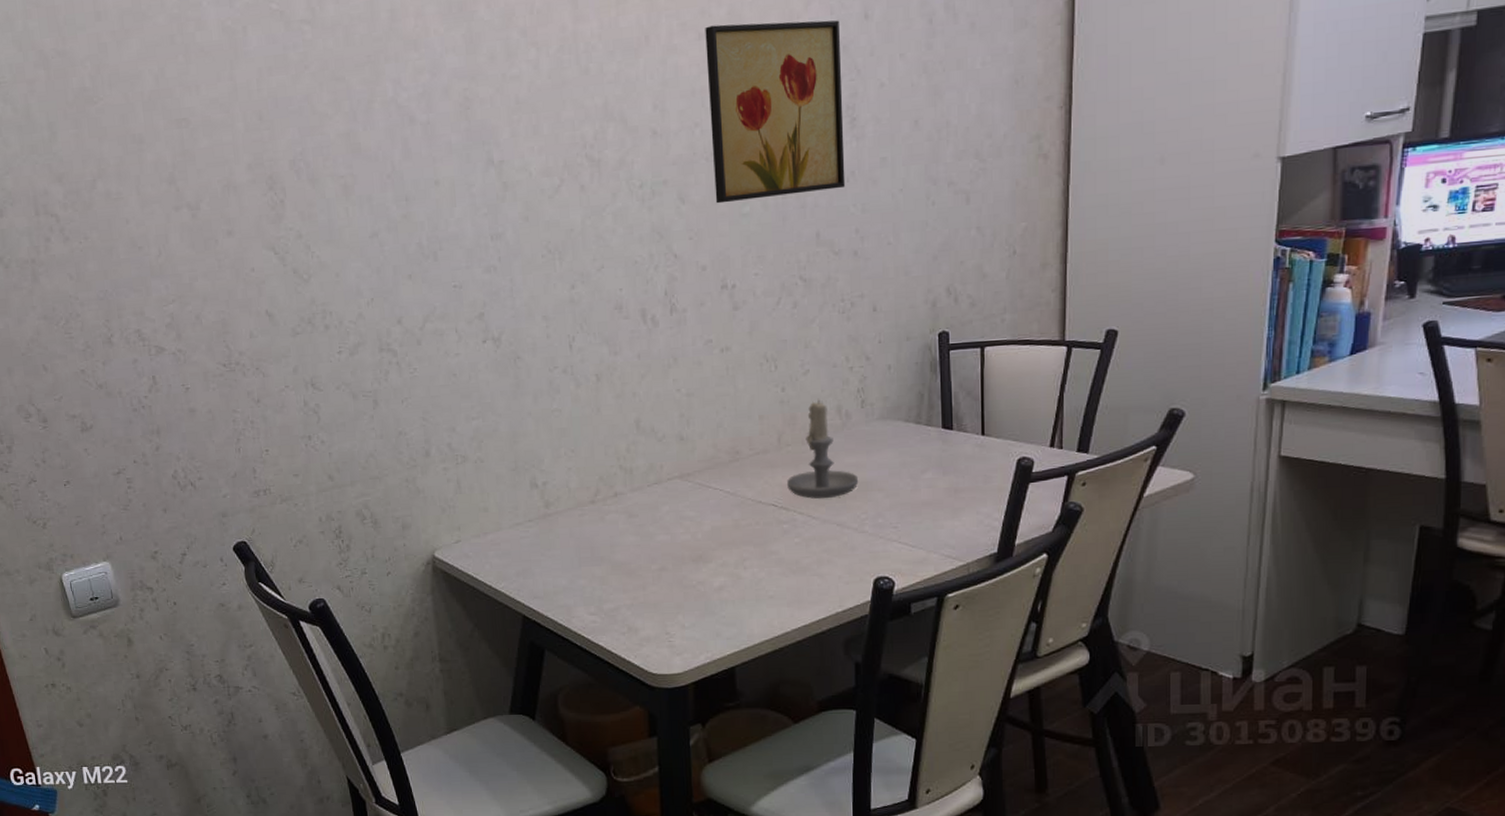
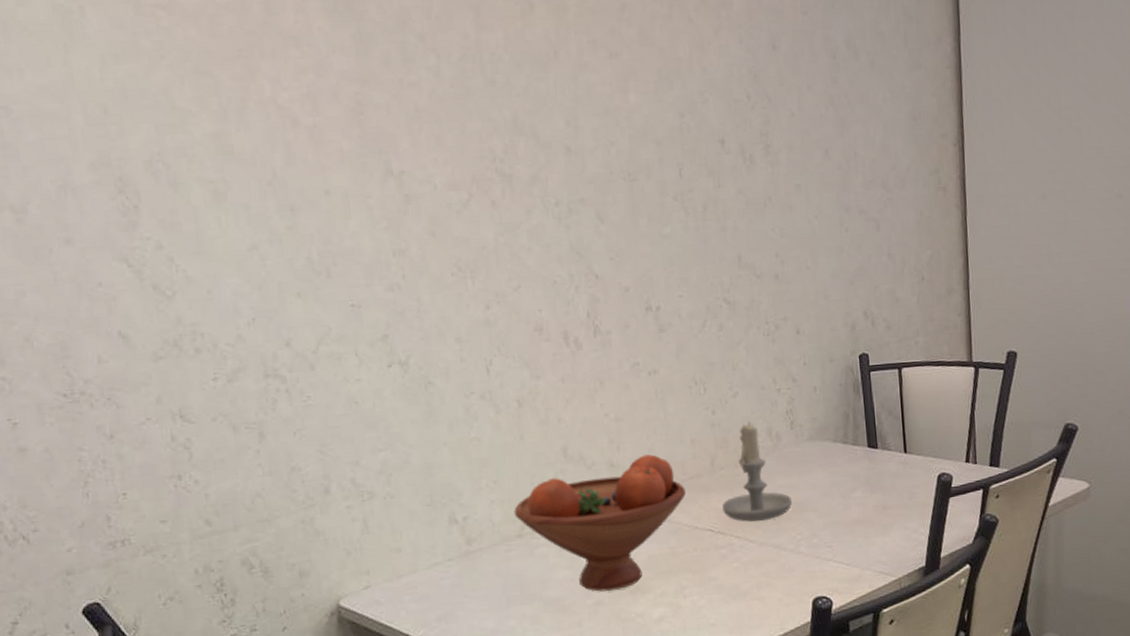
fruit bowl: none [588,429,751,558] -> present [514,454,686,592]
wall art: present [705,20,846,204] -> none [616,45,764,224]

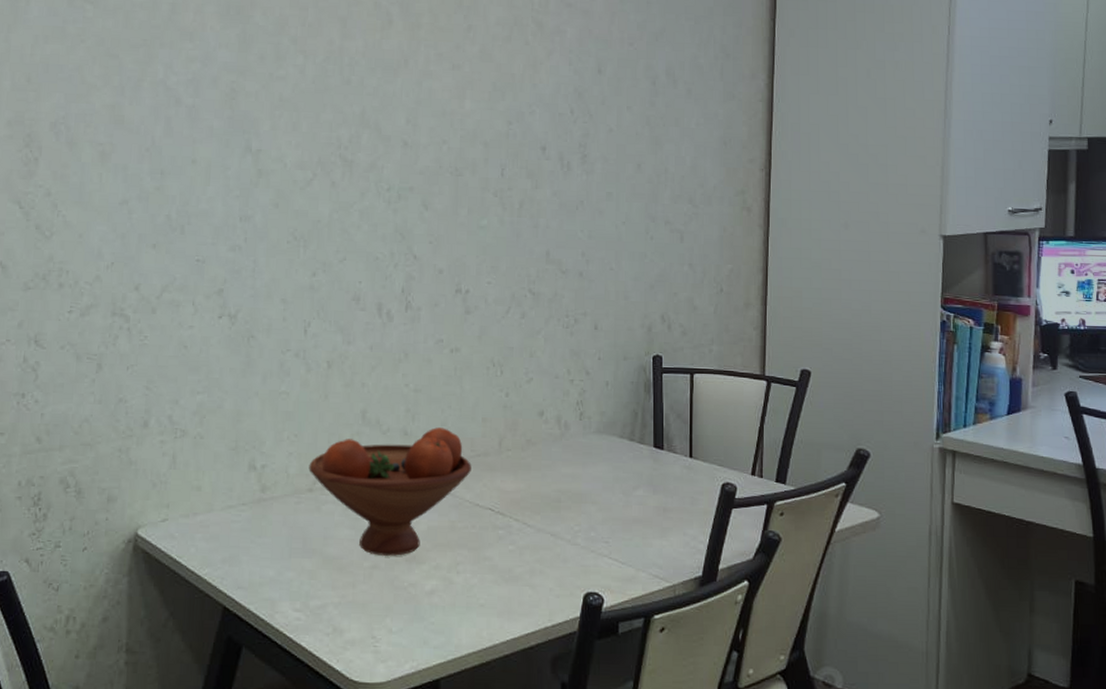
candle: present [722,420,793,522] -> none [505,406,574,508]

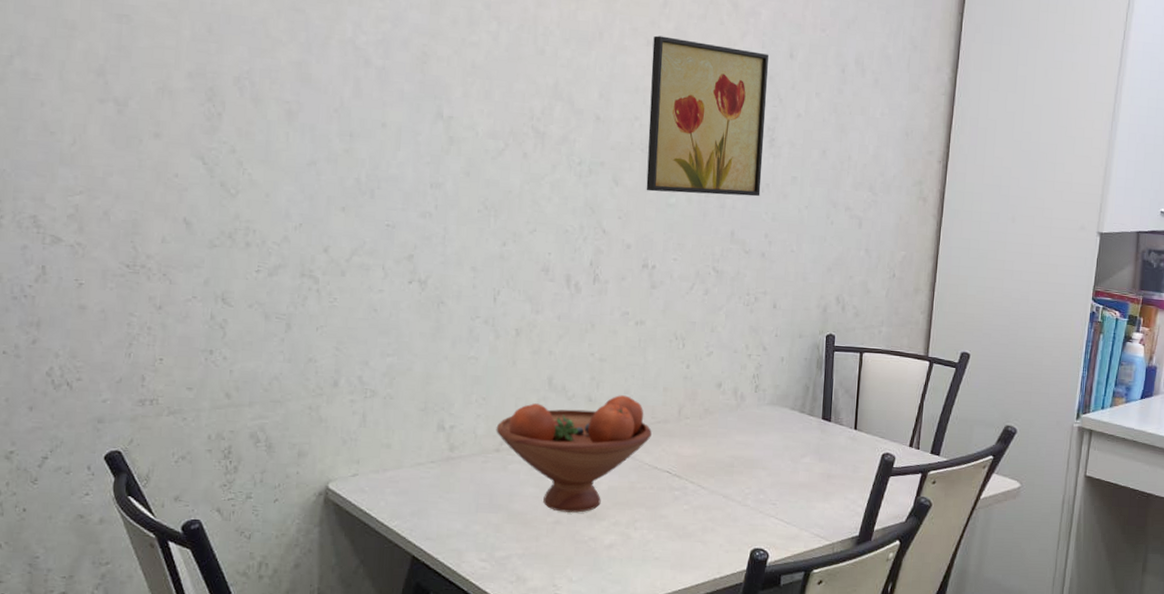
wall art: none [456,59,577,215] -> present [646,35,769,197]

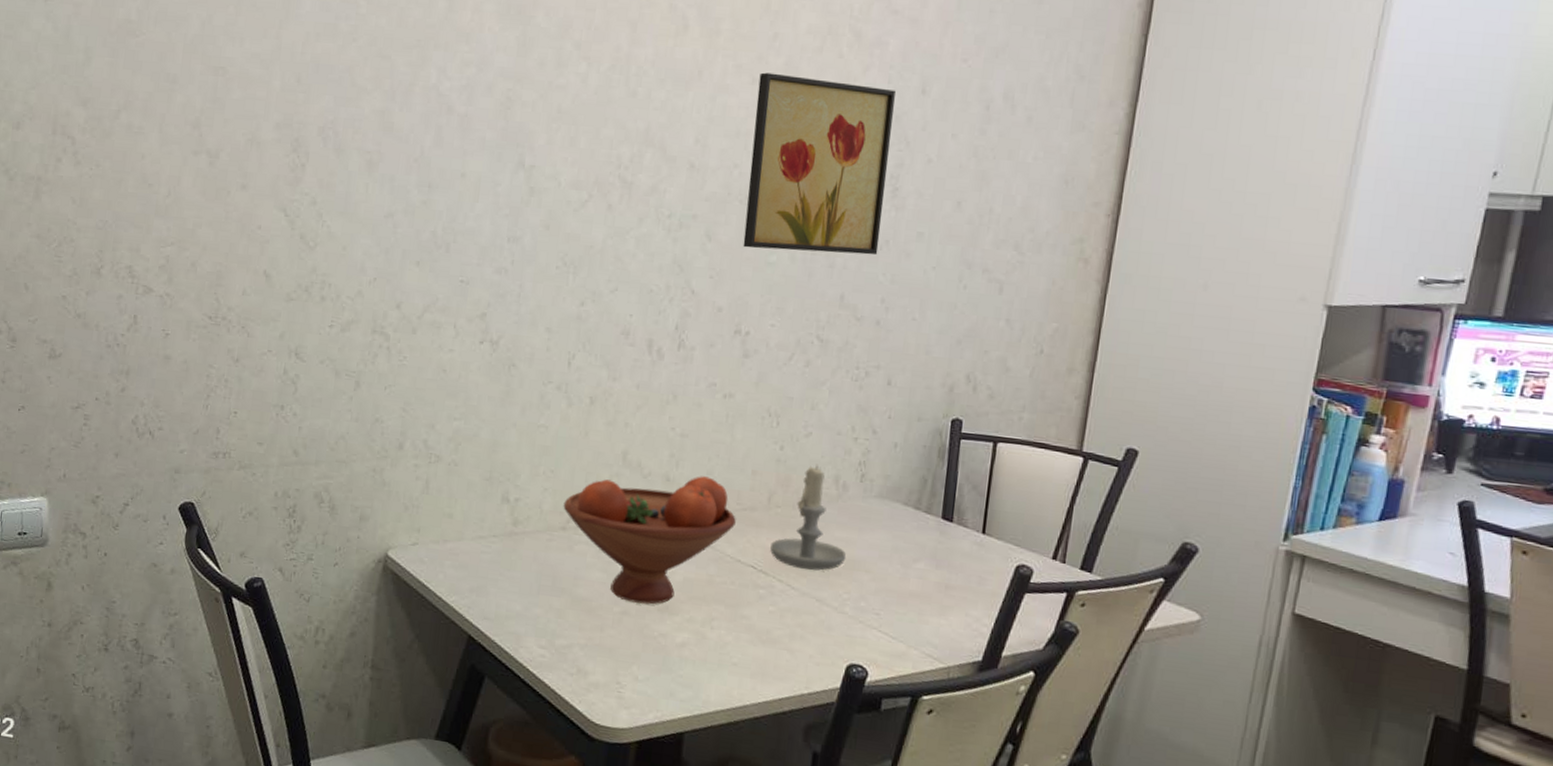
candle: none [682,378,746,471] -> present [770,463,846,571]

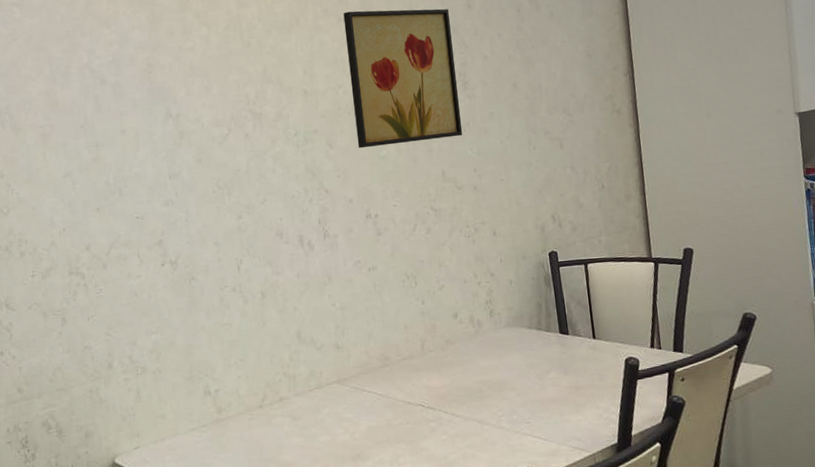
fruit bowl: present [563,476,736,605] -> none [256,338,400,458]
candle: present [770,463,846,571] -> none [432,309,494,399]

